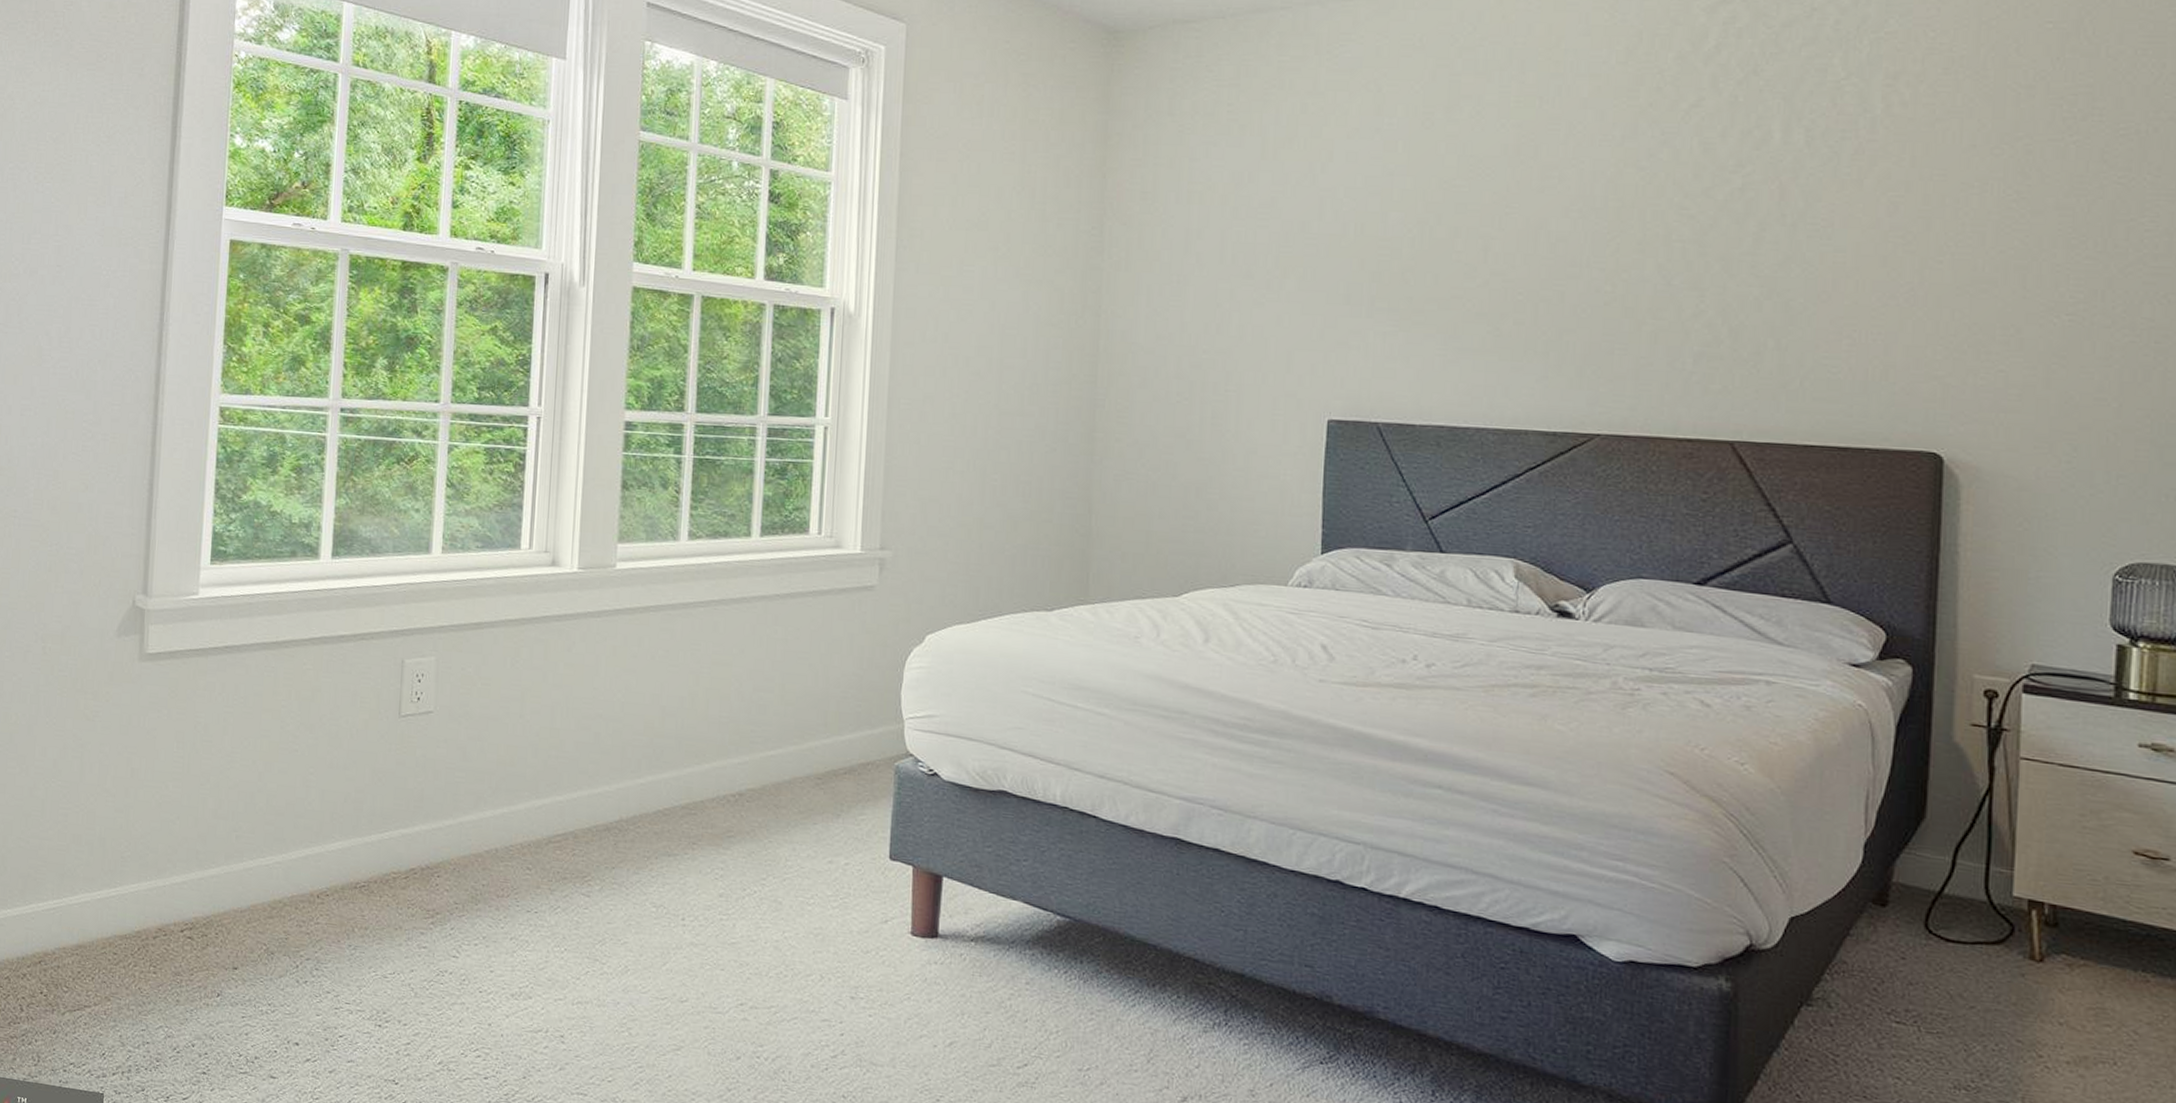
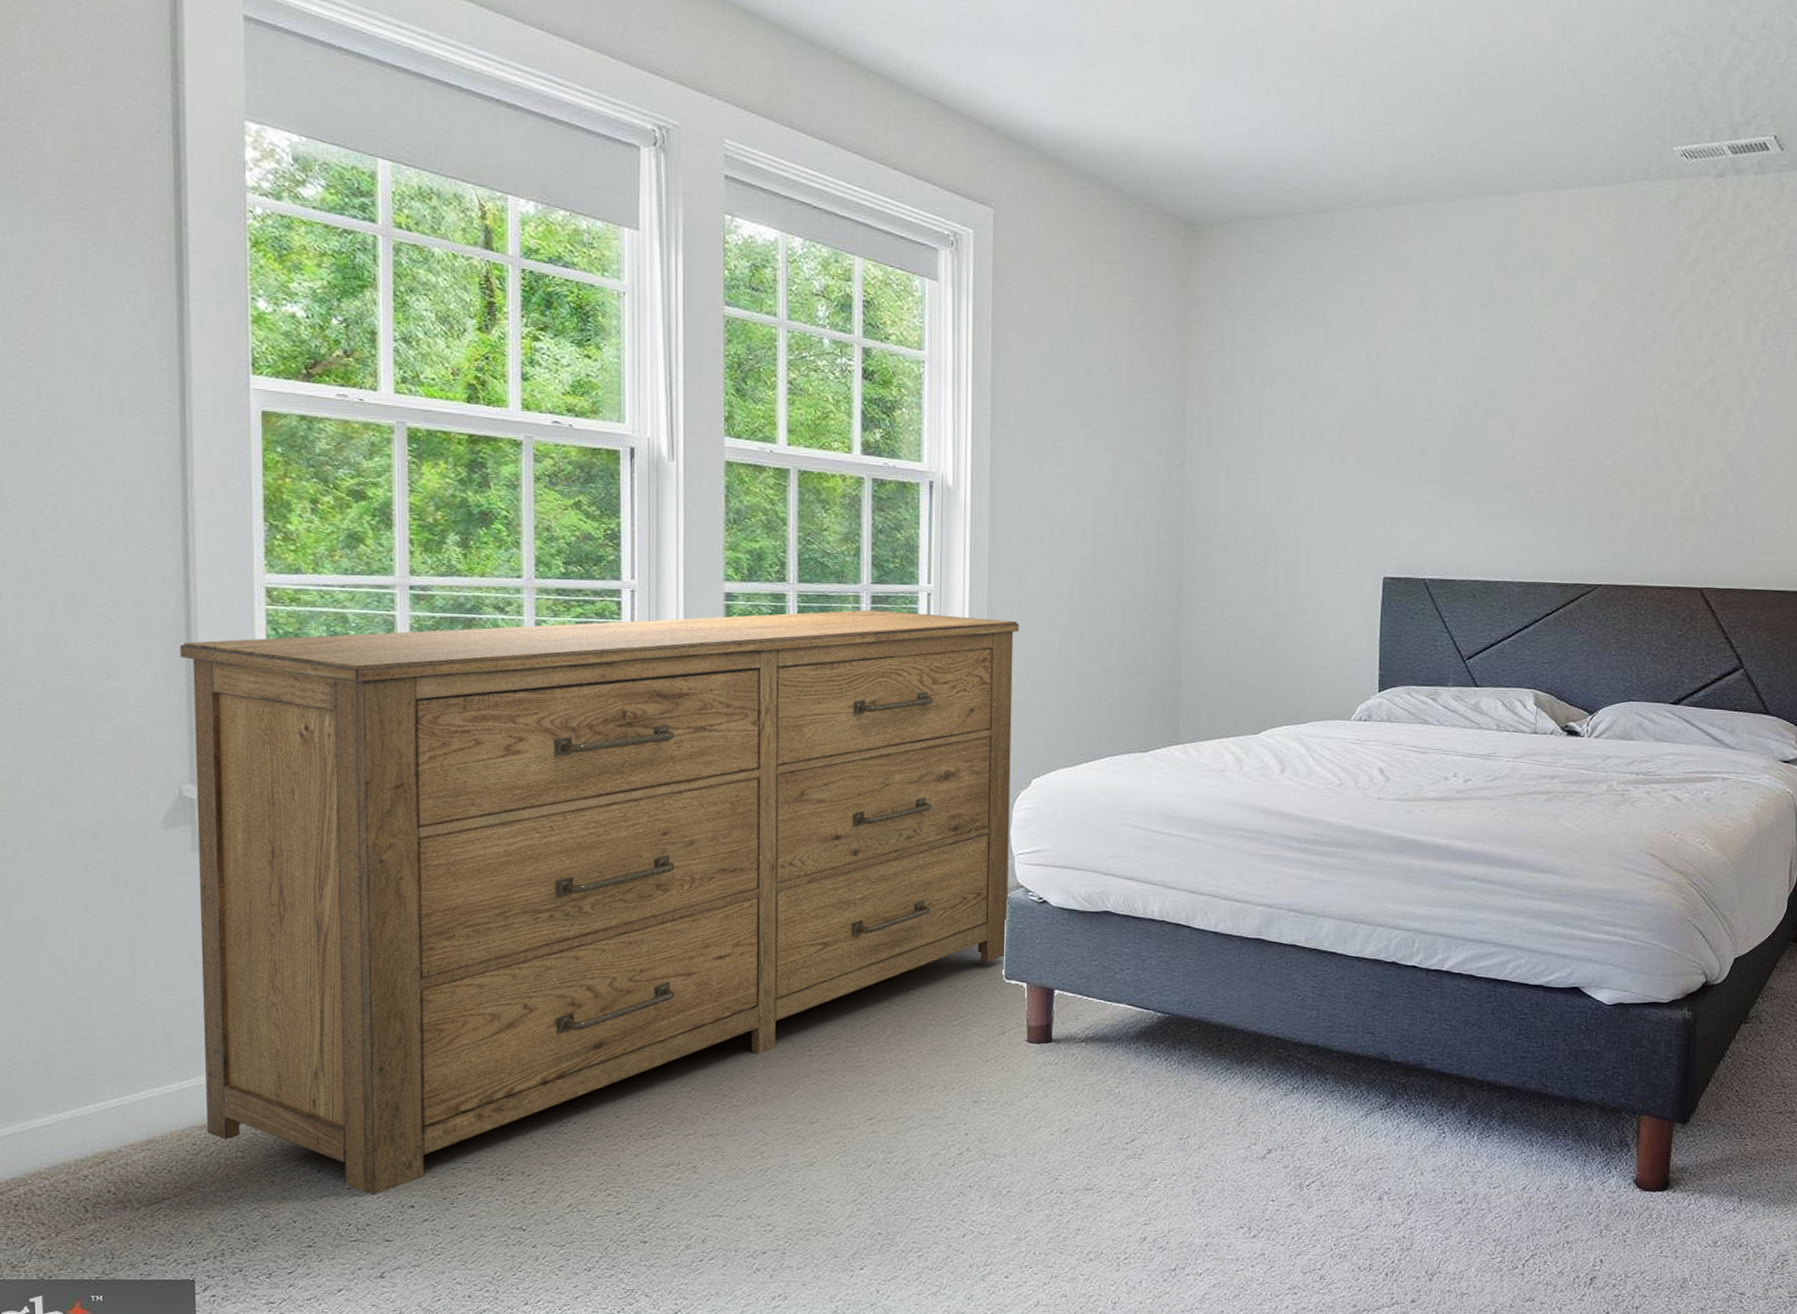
dresser: none [127,442,918,1027] -> present [179,609,1019,1195]

